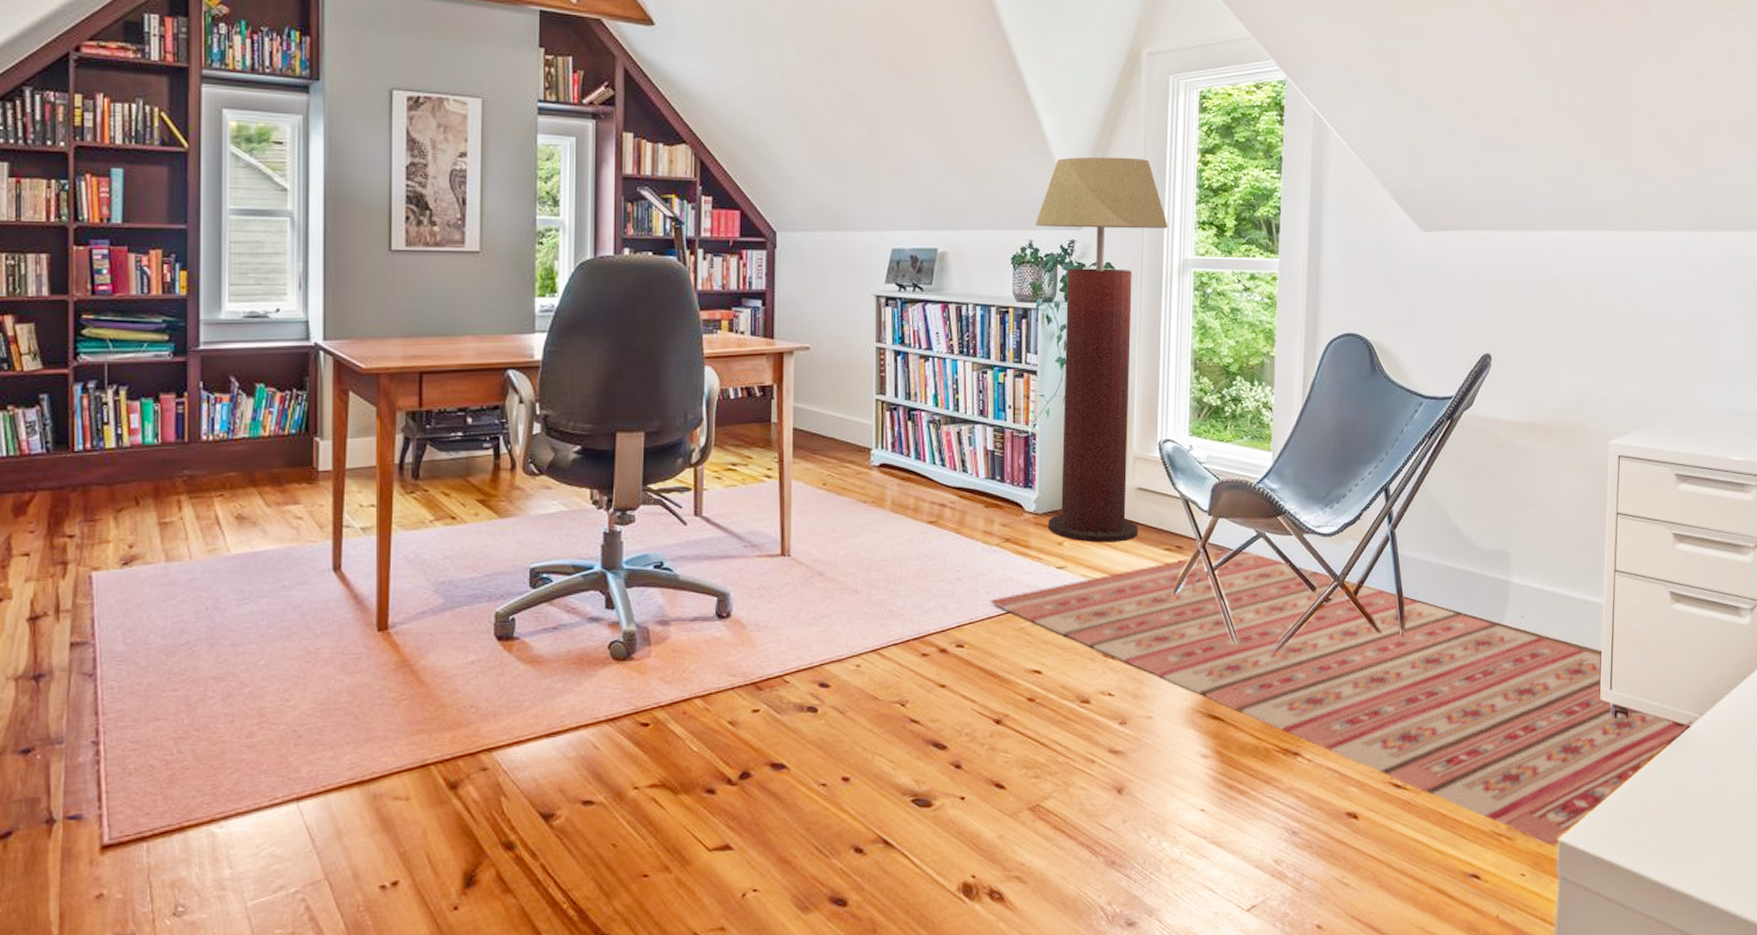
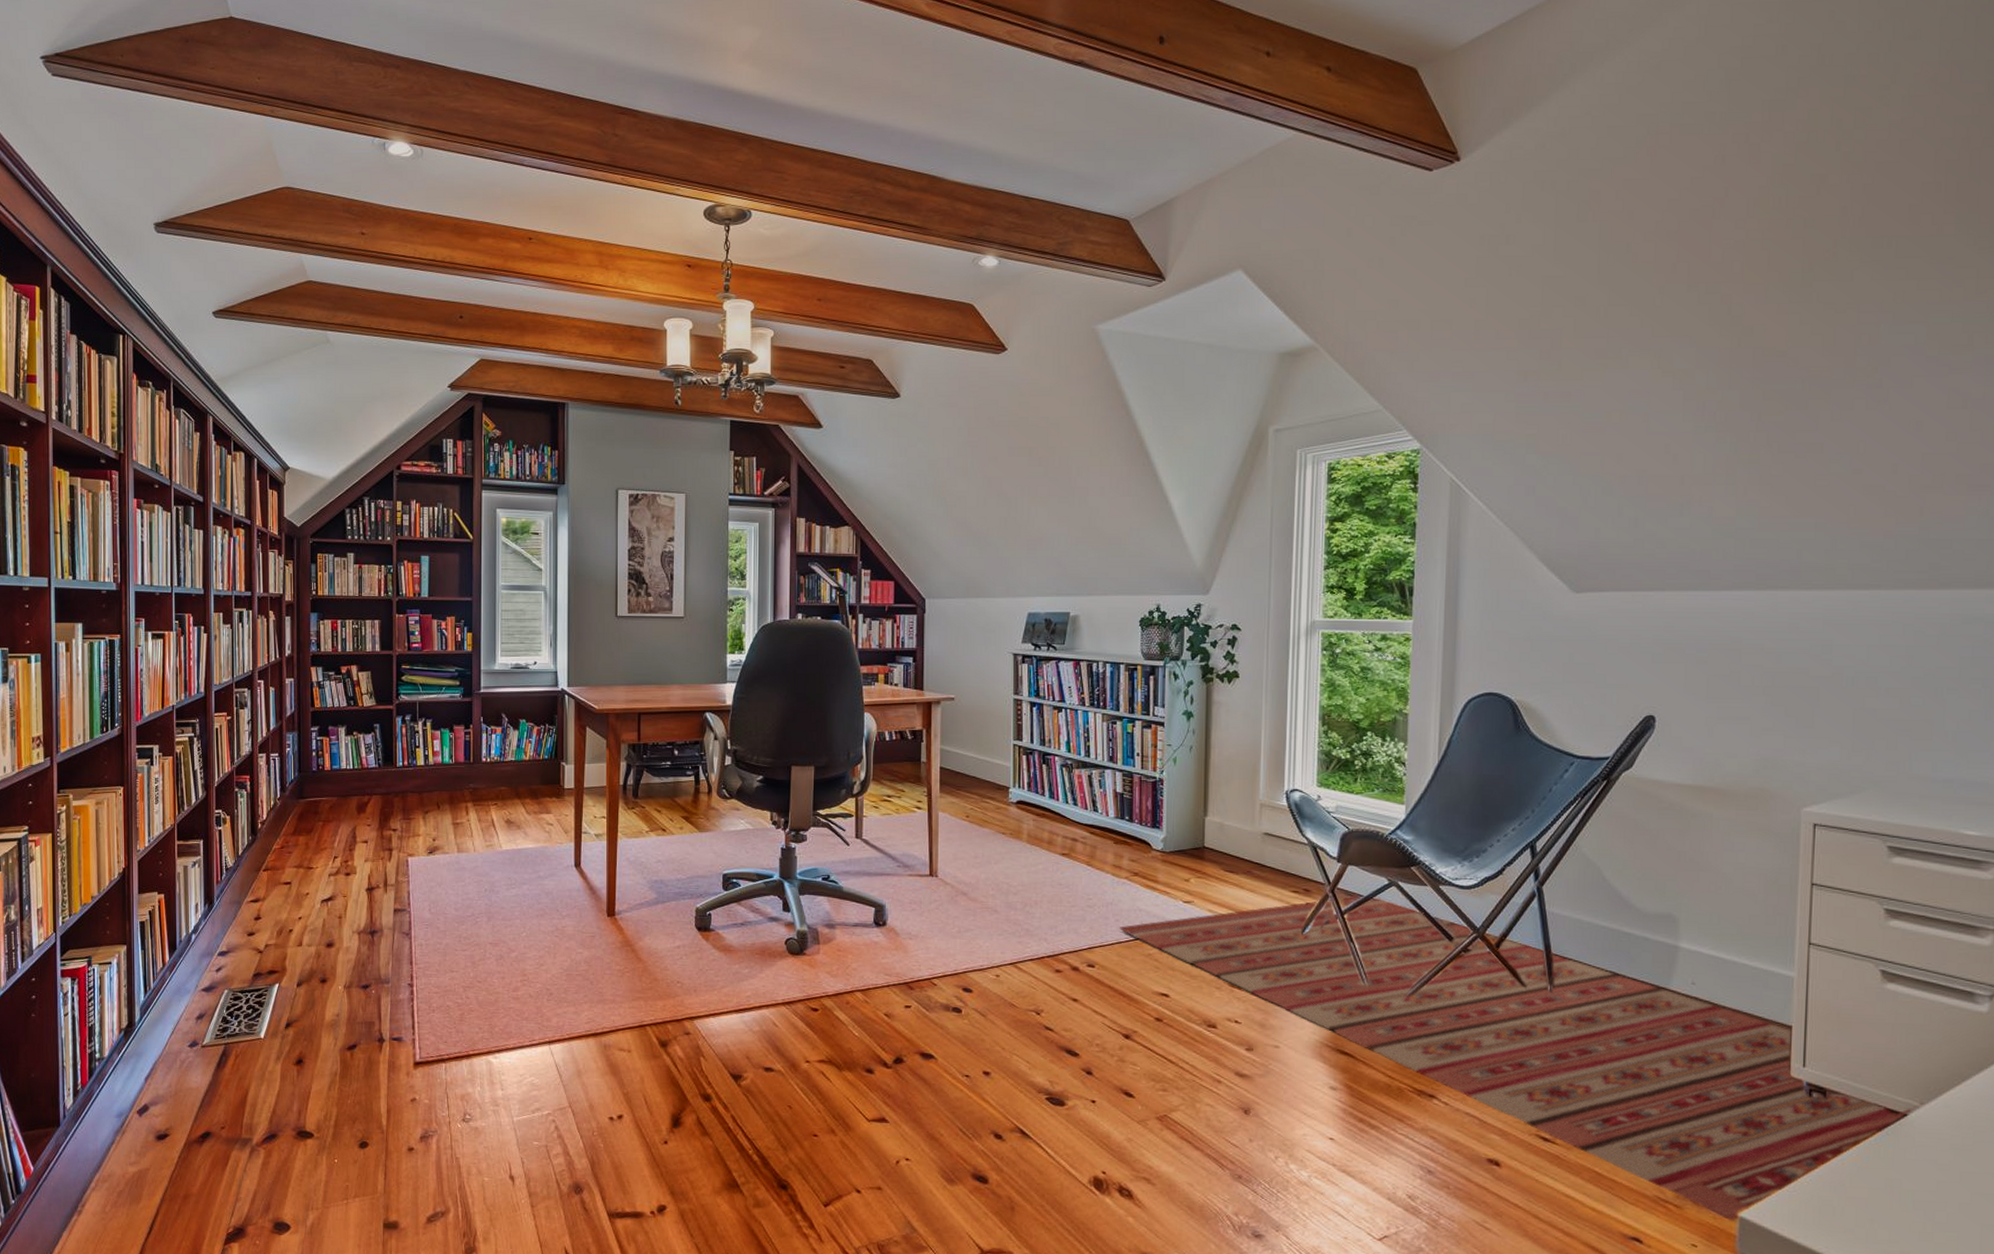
floor lamp: present [1035,156,1168,543] -> none [1162,527,1295,882]

